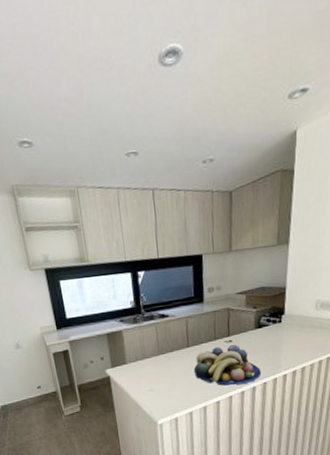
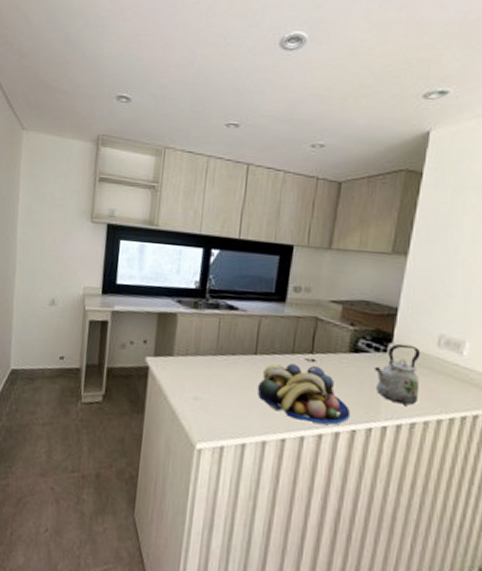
kettle: none [274,312,306,357] -> present [375,343,421,406]

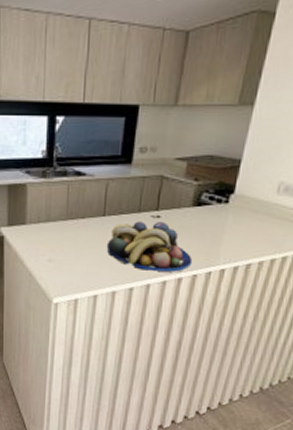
kettle: present [375,343,421,406] -> none [216,194,261,249]

